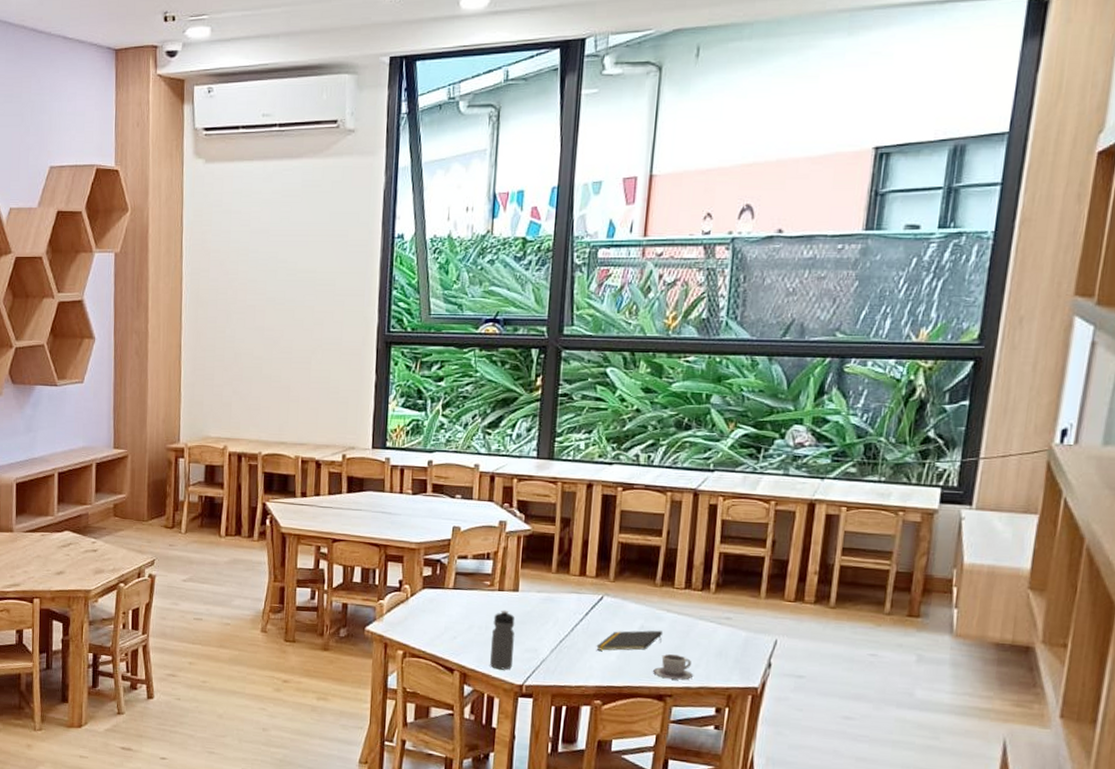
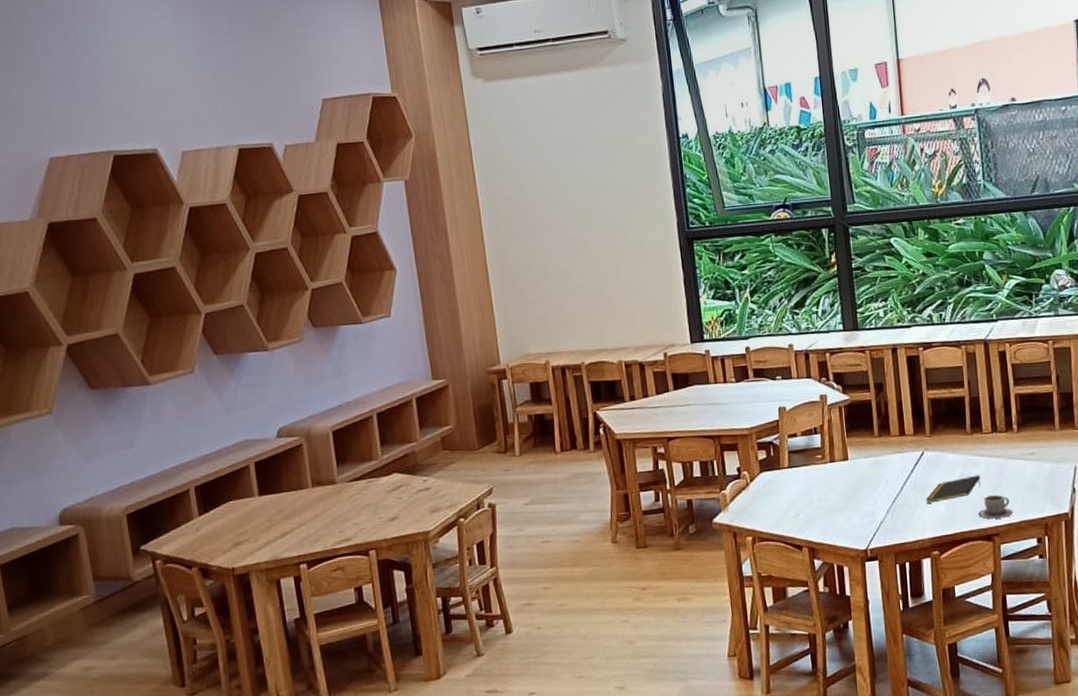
water bottle: present [490,610,515,670] -> none [830,479,854,539]

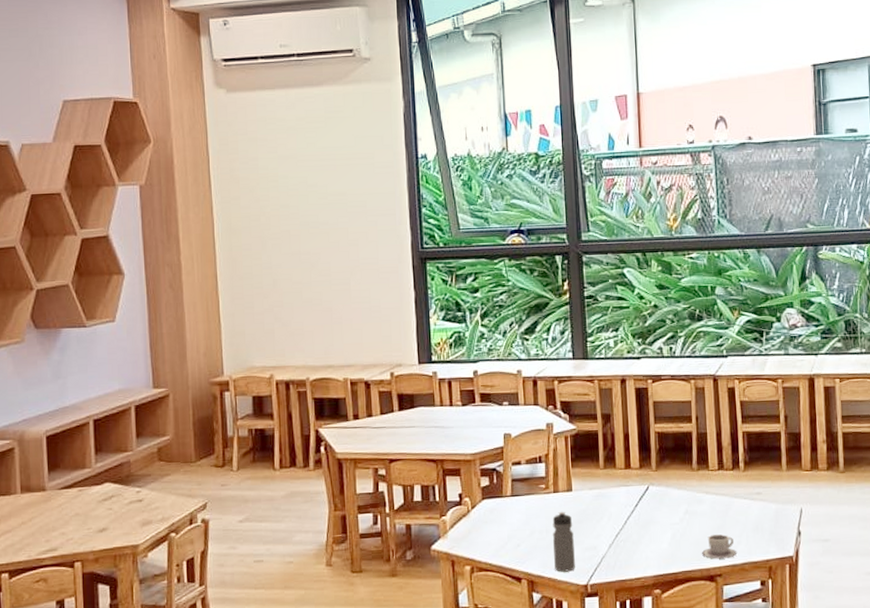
water bottle: none [830,479,854,539] -> present [552,511,575,572]
notepad: present [925,475,981,504] -> none [649,512,706,540]

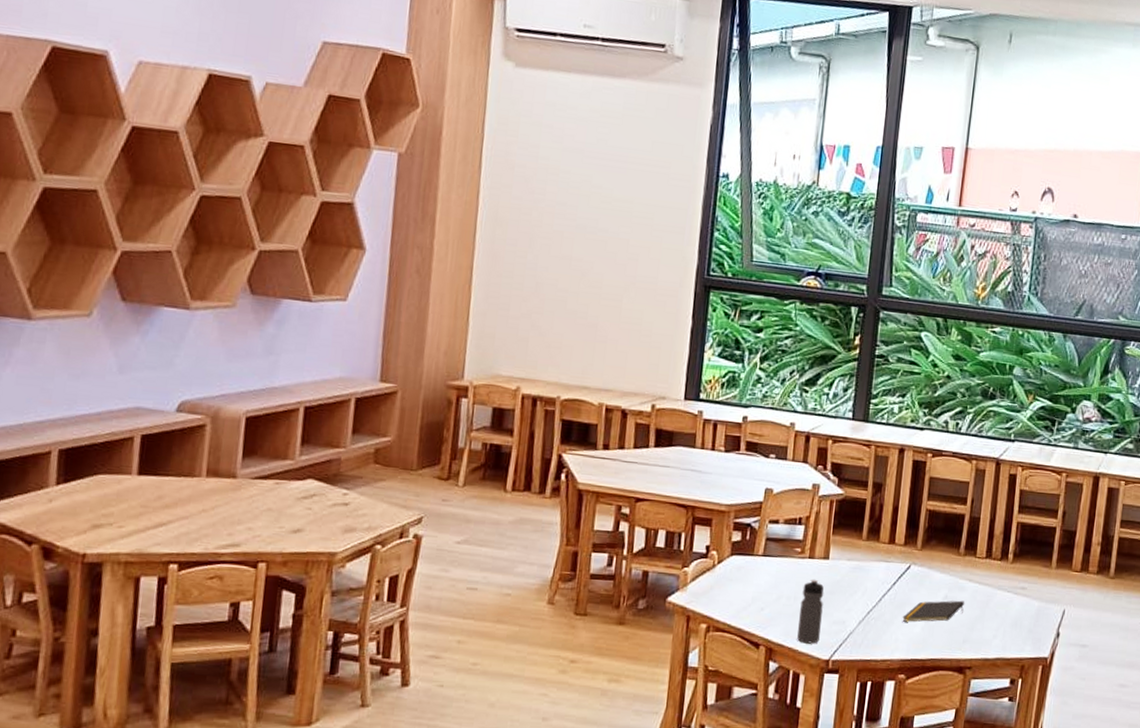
notepad: none [649,512,706,540] -> present [902,600,965,622]
cup: present [701,534,738,559] -> none [954,625,992,652]

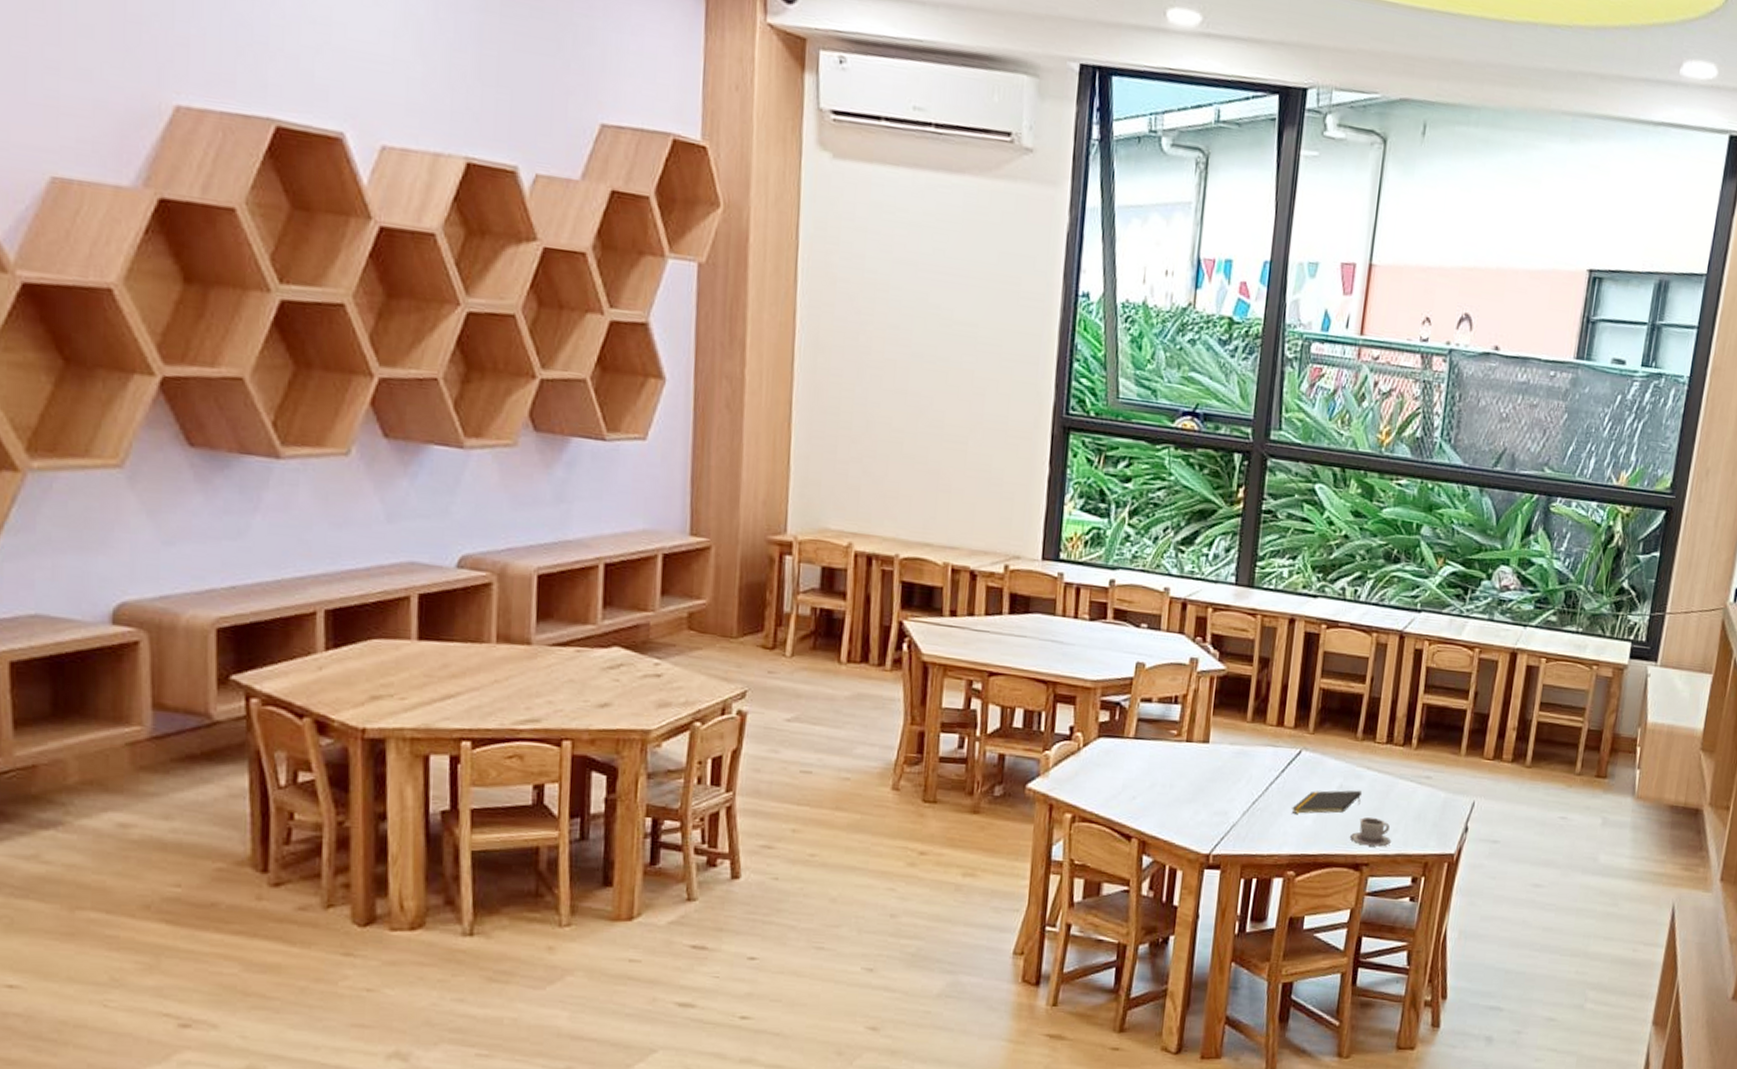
water bottle: present [797,579,824,644] -> none [1173,764,1204,837]
cup: none [954,625,992,652] -> present [1349,817,1392,847]

